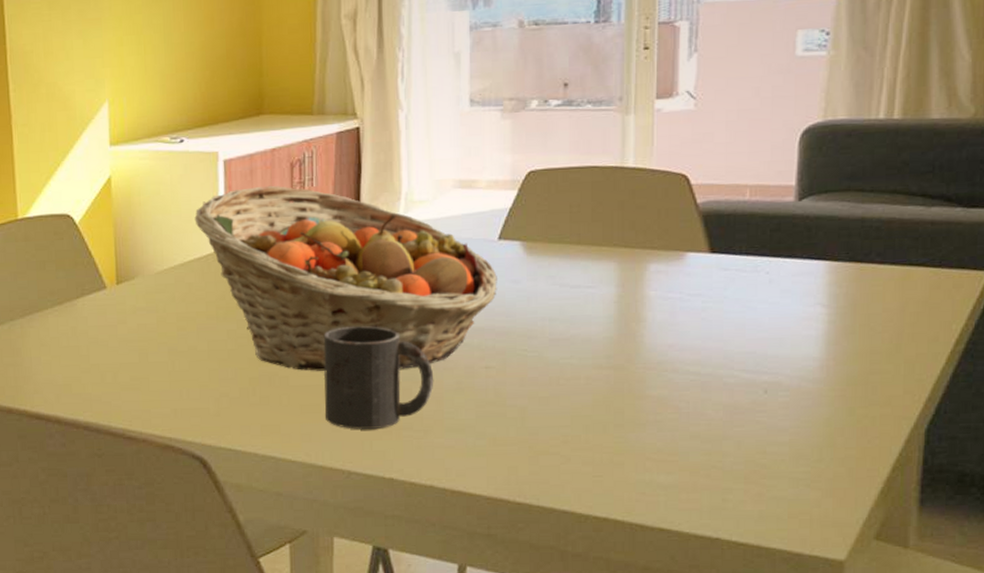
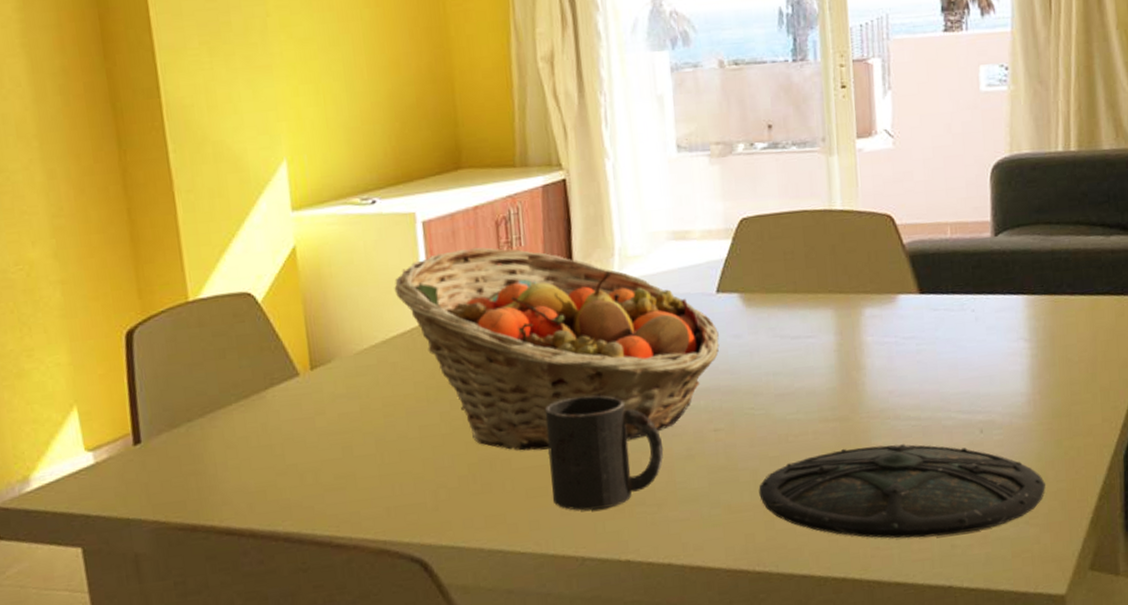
plate: none [525,395,832,489] -> present [759,444,1045,539]

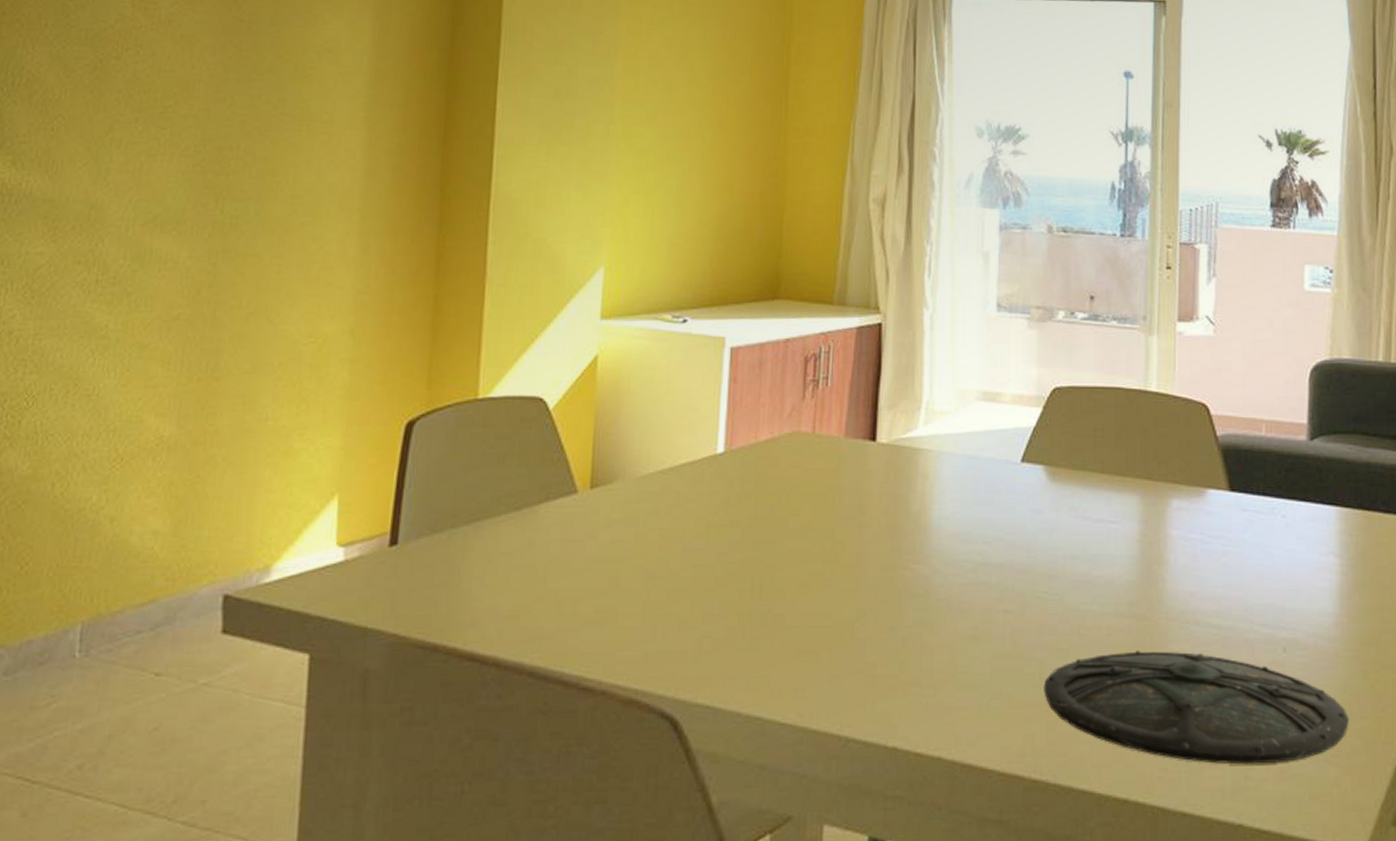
fruit basket: present [394,247,720,451] -> none [691,381,1019,610]
mug: present [544,395,664,511] -> none [824,554,948,684]

